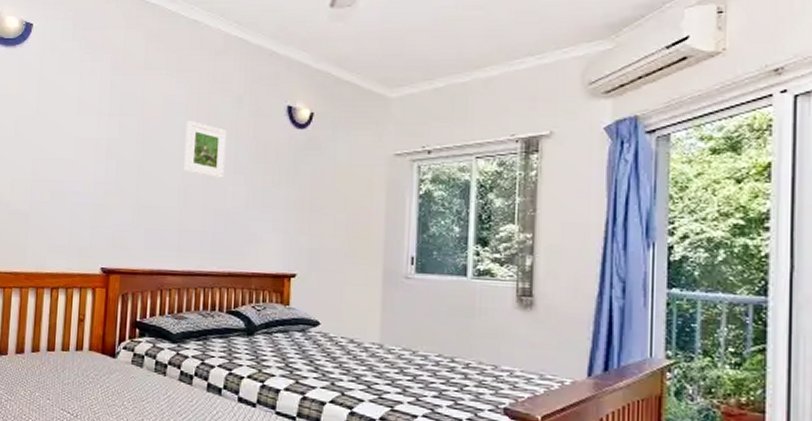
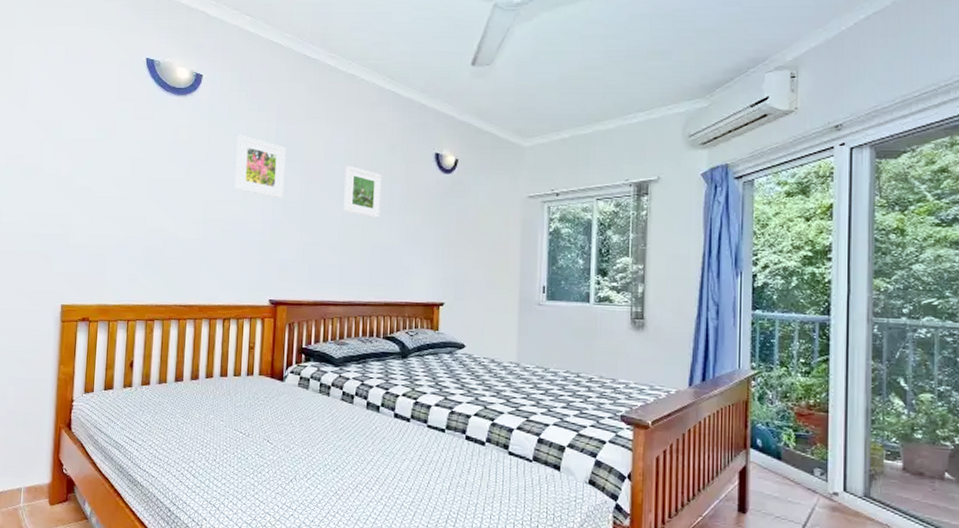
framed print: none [64,88,122,157] -> present [234,135,286,199]

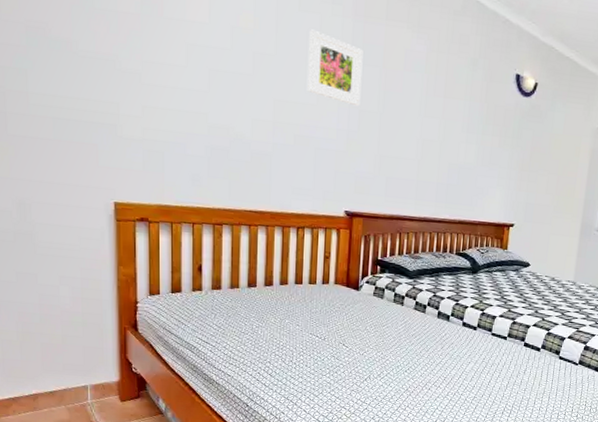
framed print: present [343,166,382,218] -> none [422,78,462,136]

